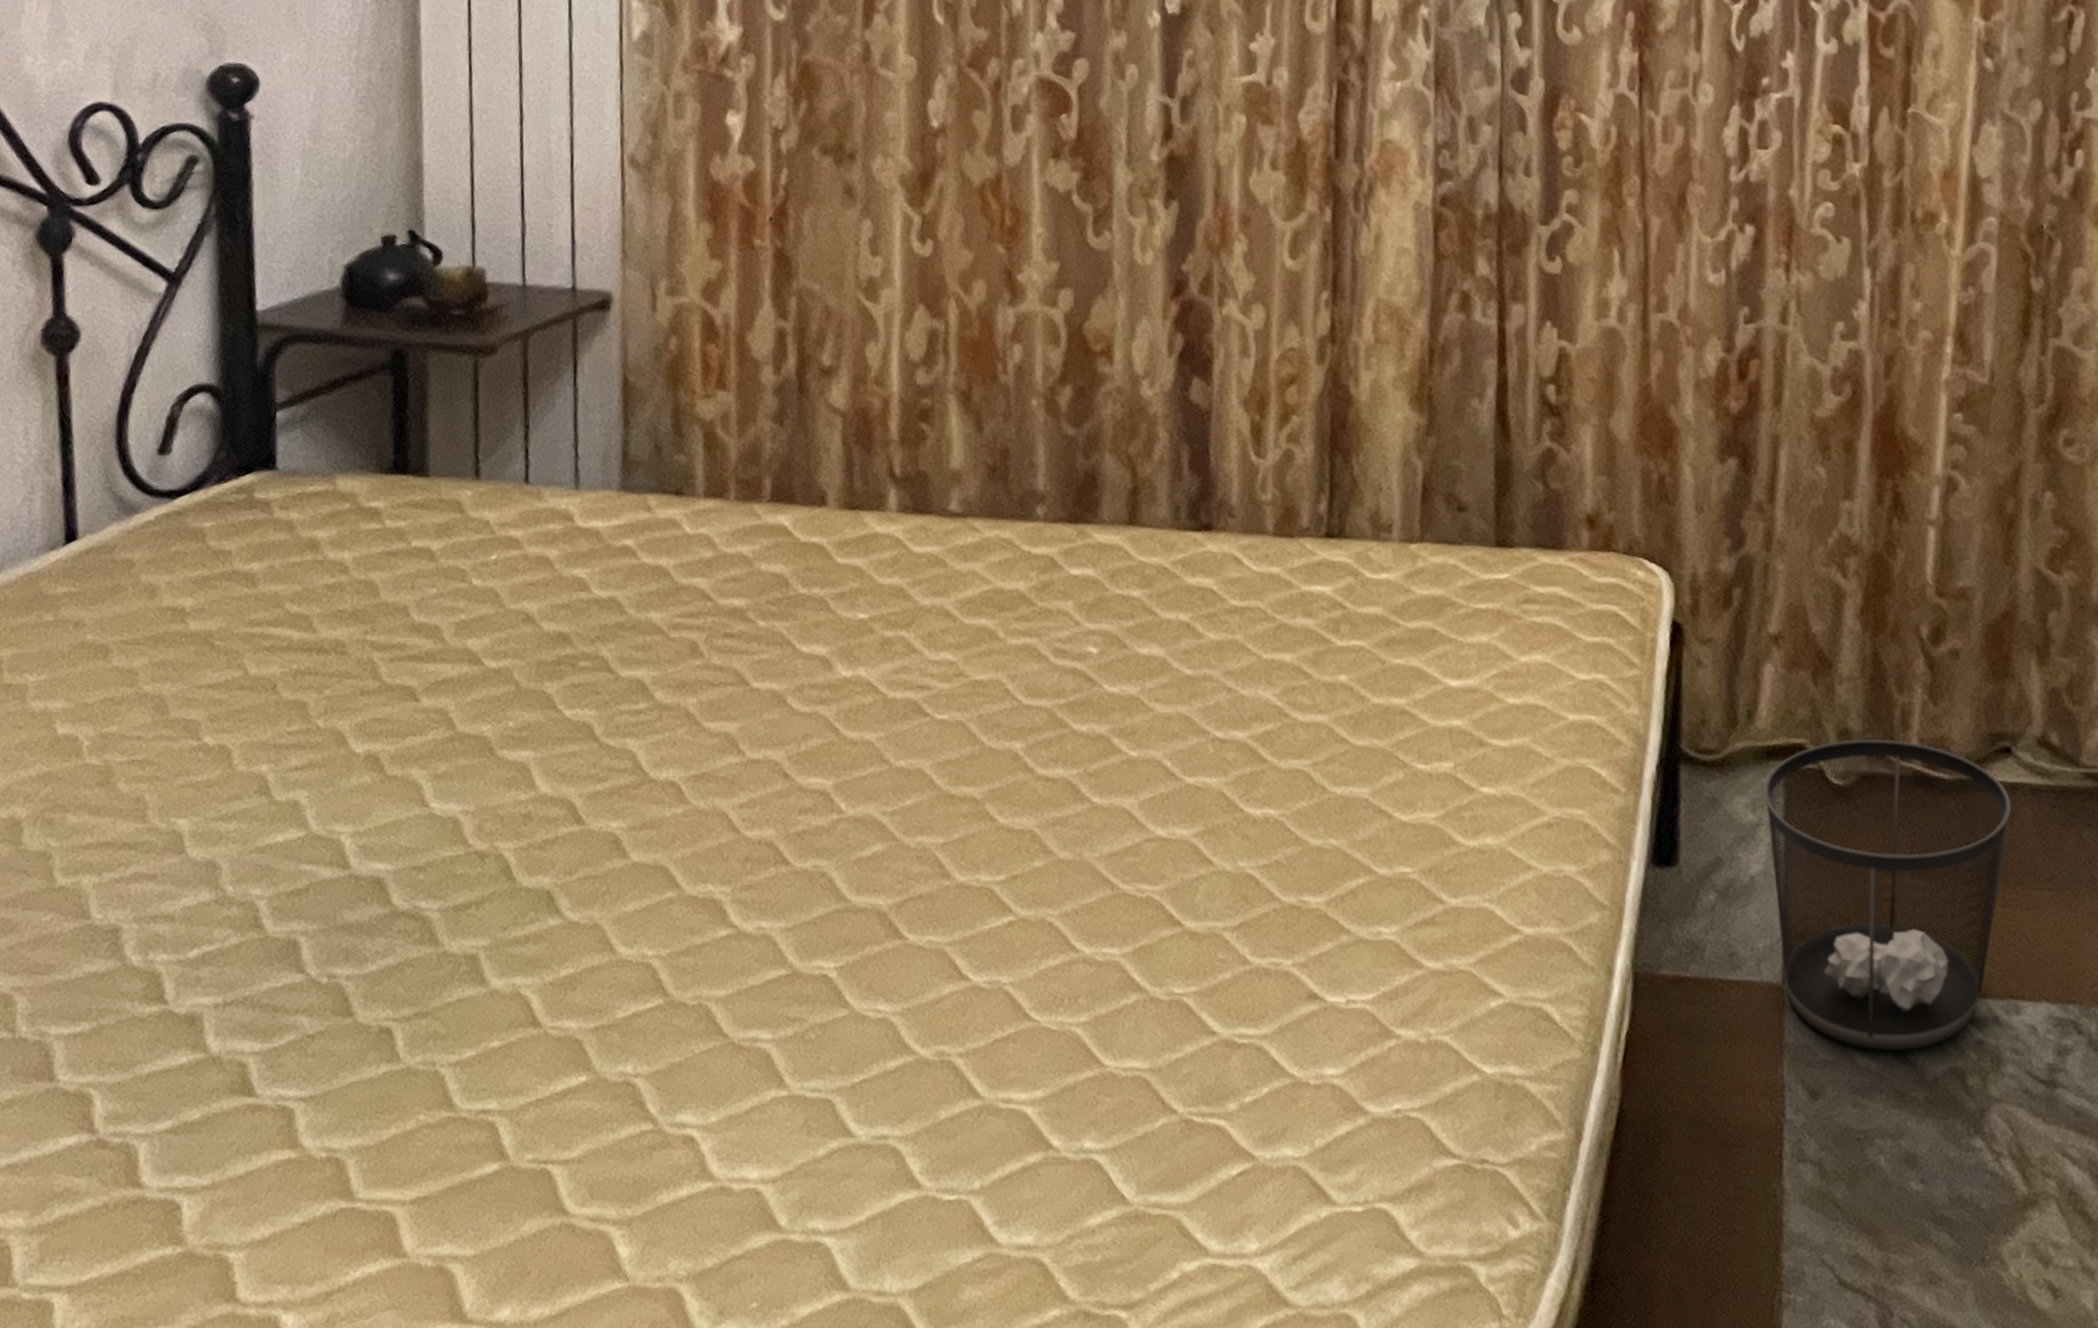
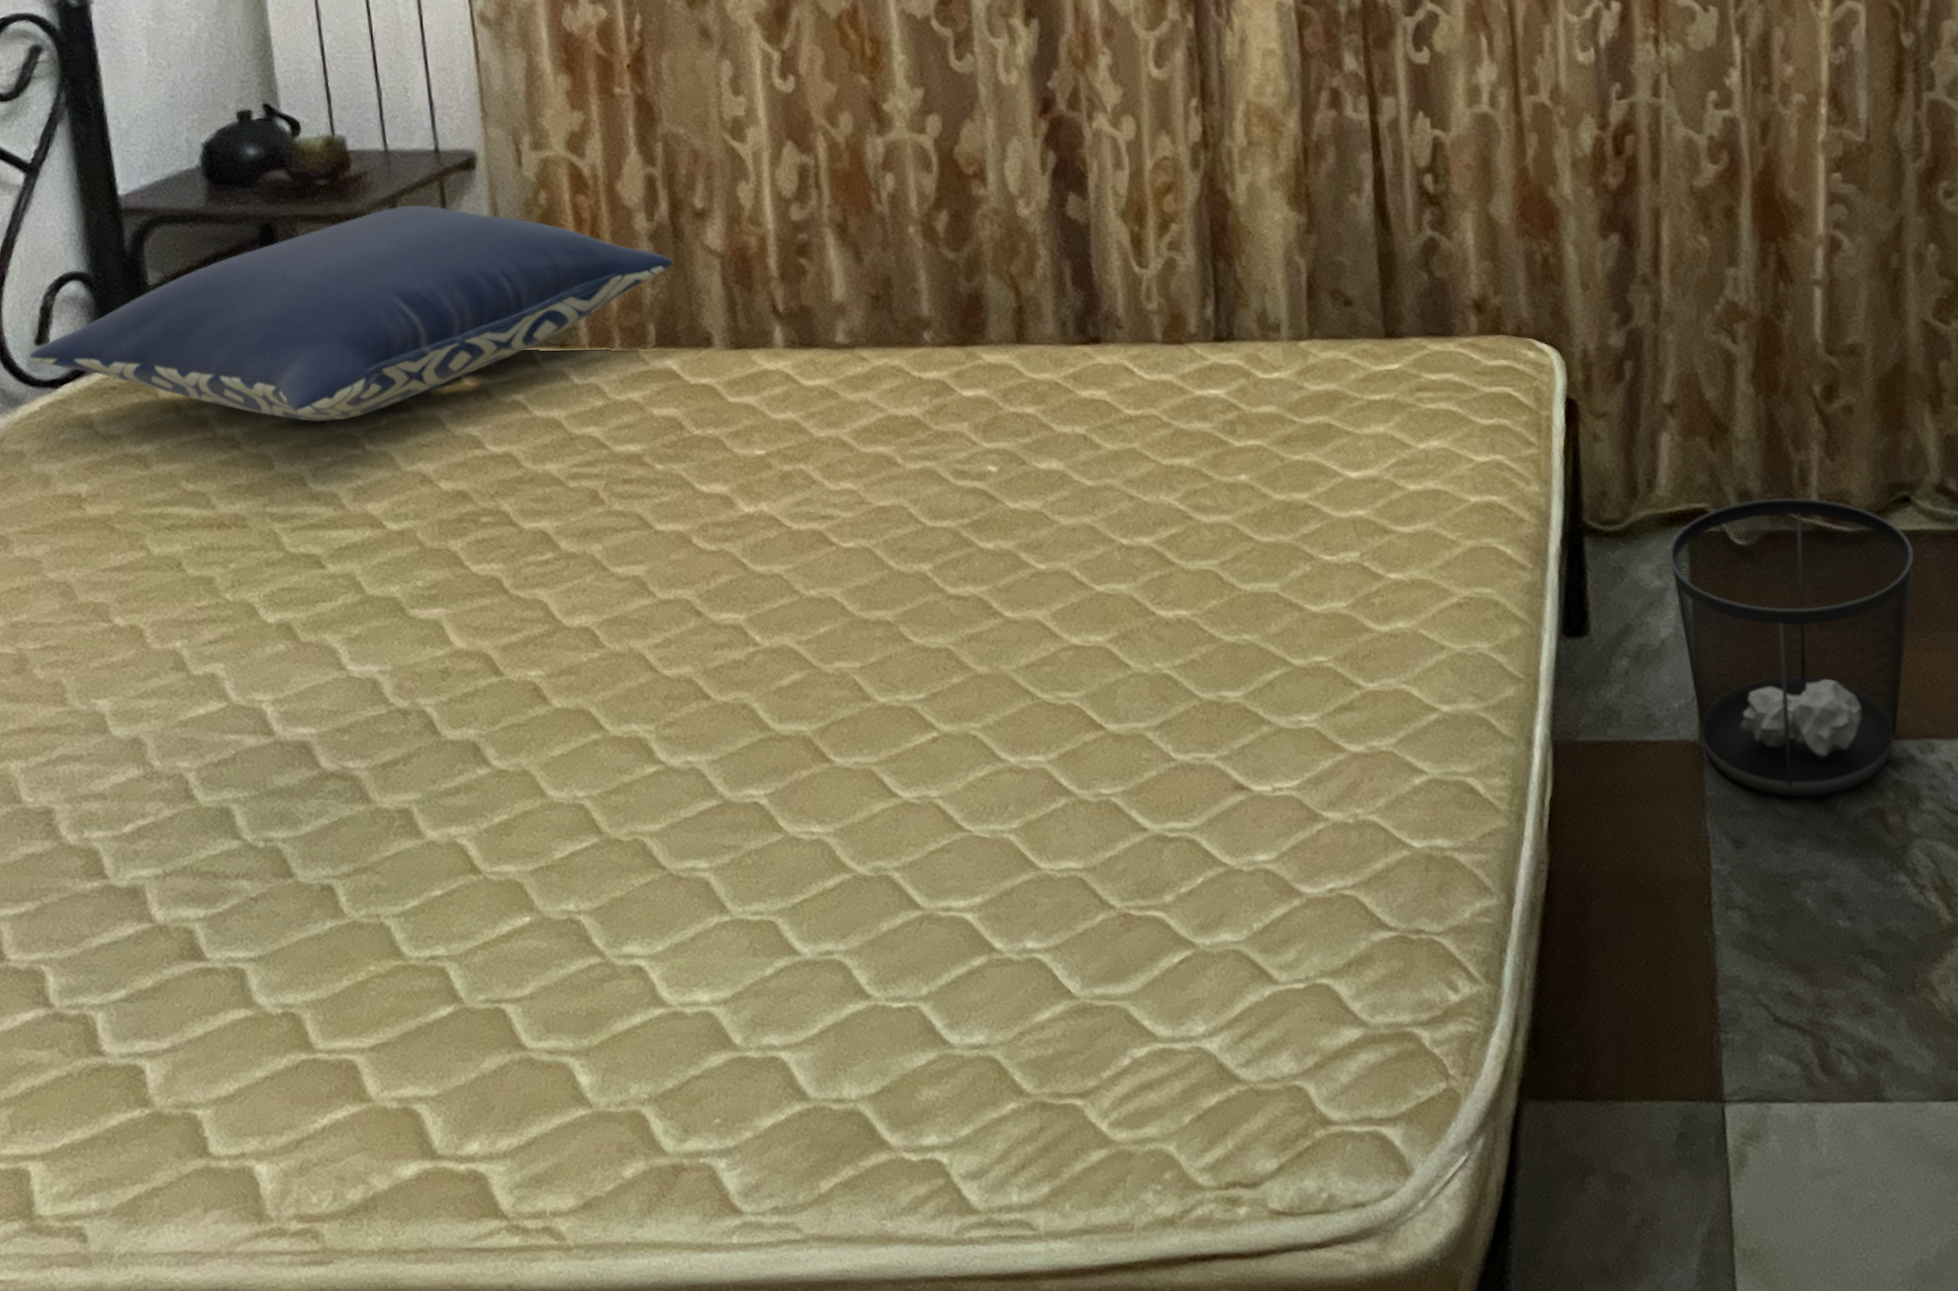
pillow: none [150,341,795,553] -> present [29,205,673,422]

